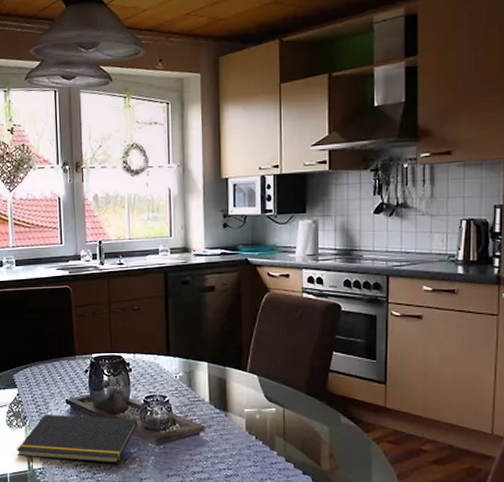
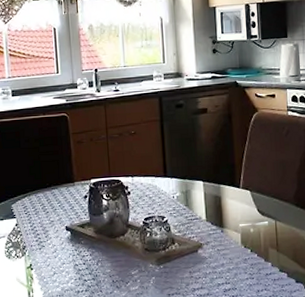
notepad: present [17,414,137,464] -> none [16,241,137,288]

